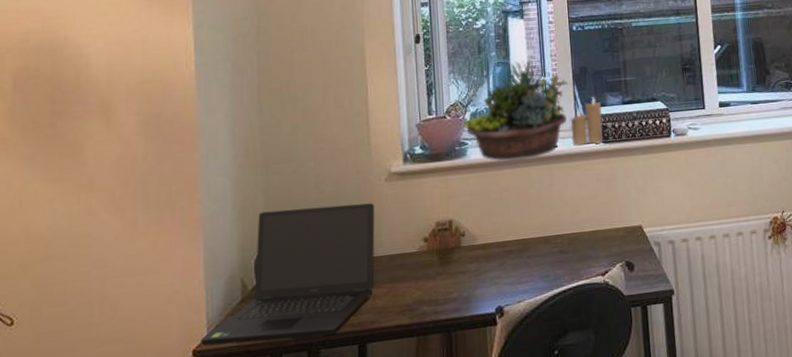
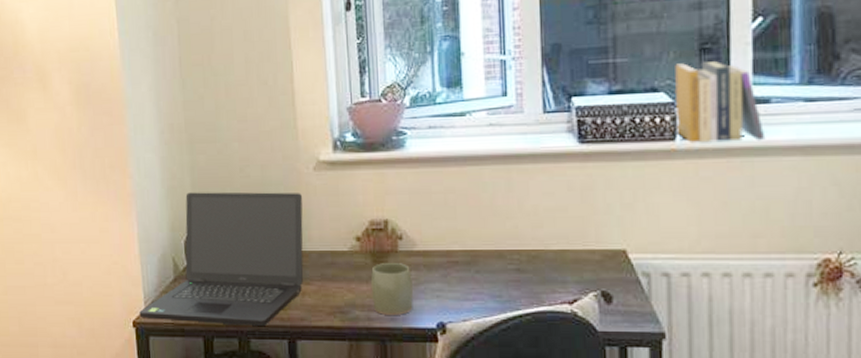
mug: none [436,257,475,307] -> present [370,263,413,315]
succulent planter: present [462,60,569,162] -> none [400,33,536,157]
candle: present [570,97,604,148] -> none [536,83,580,147]
books: none [667,76,730,139] -> present [674,60,766,143]

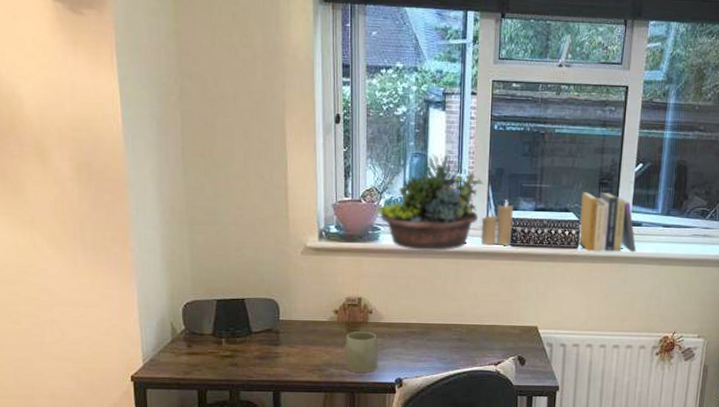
laptop: present [139,192,304,326] -> none [137,267,290,380]
succulent planter: none [400,33,536,157] -> present [376,154,484,251]
candle: none [536,83,580,147] -> present [480,200,514,247]

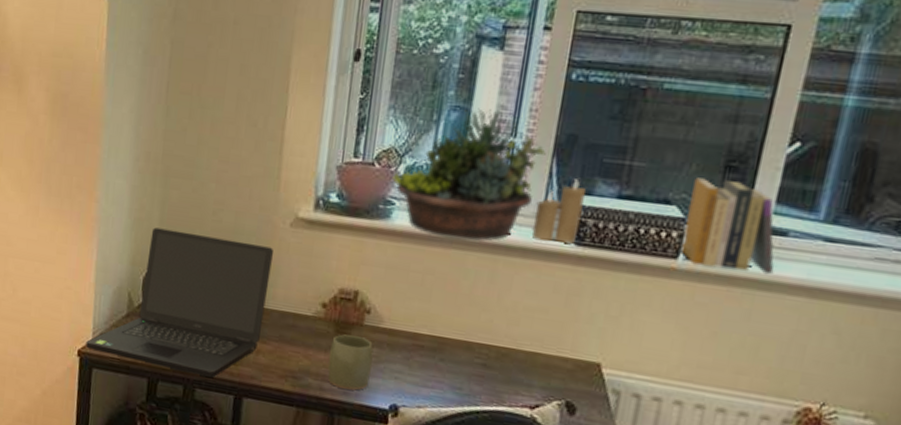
laptop: none [137,267,290,380] -> present [86,227,273,378]

